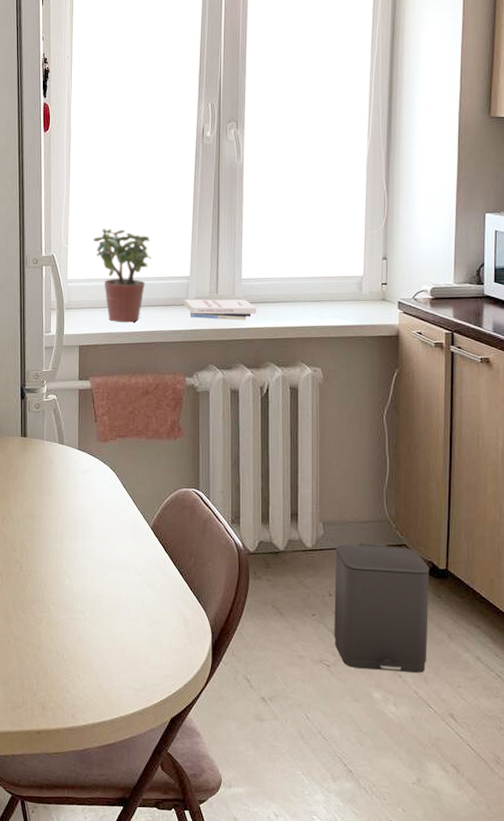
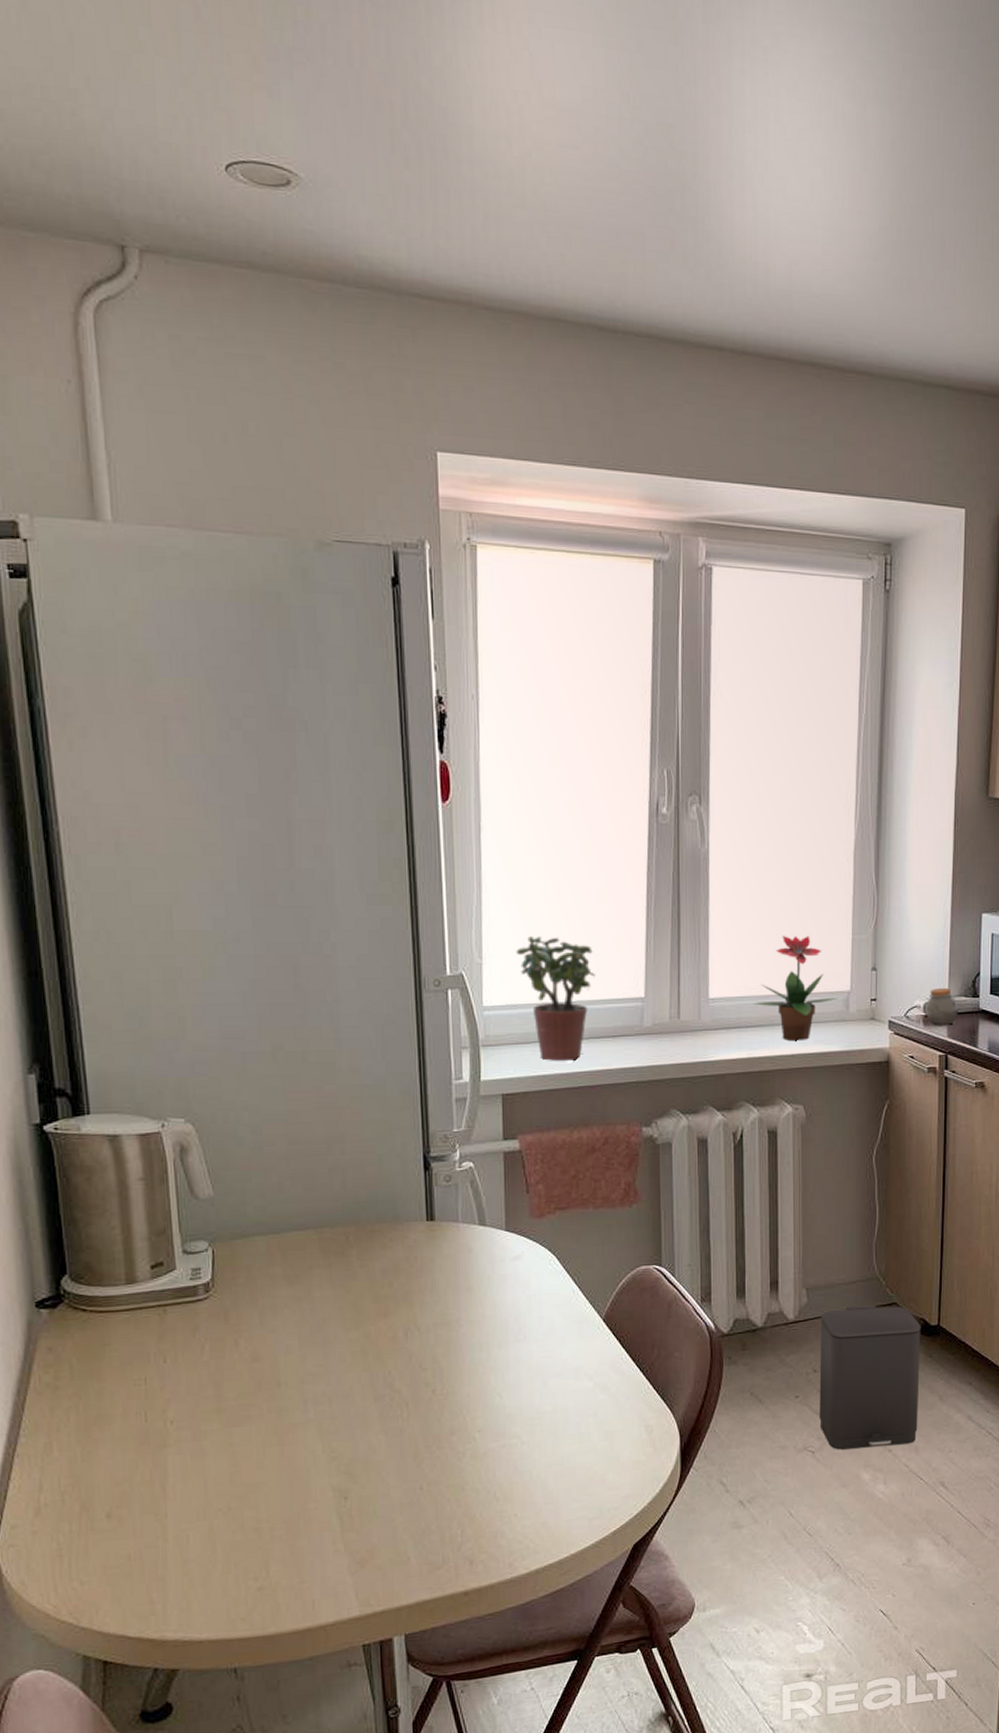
books: present [184,299,257,321] -> none [638,1025,728,1052]
potted flower: none [279,230,351,316] -> present [754,936,837,1042]
jar: none [432,275,463,308] -> present [926,987,958,1027]

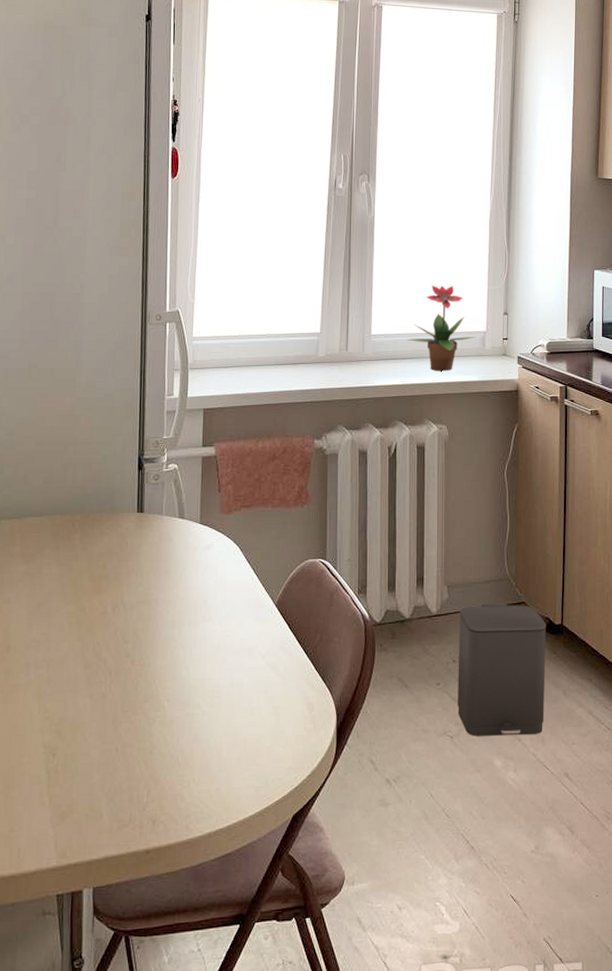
potted plant: present [516,937,596,1062] -> none [221,282,283,384]
jar: present [926,987,958,1027] -> none [548,330,575,362]

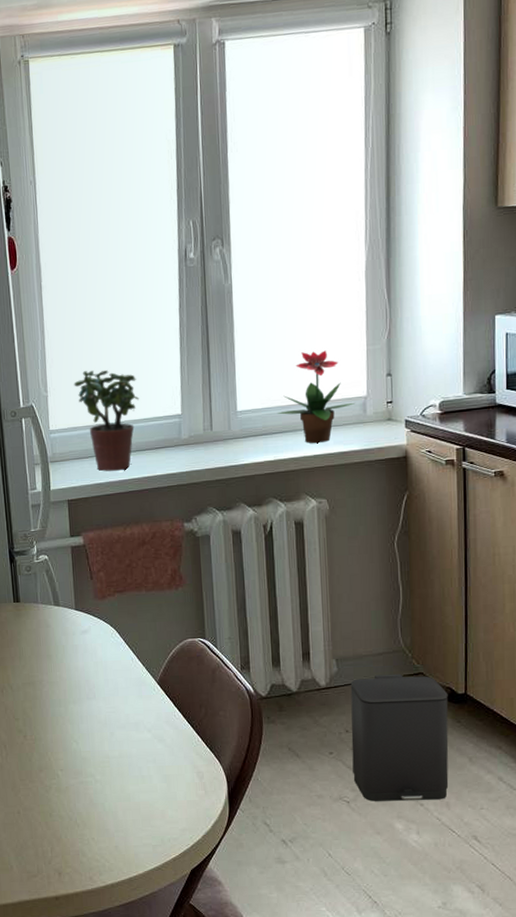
potted plant: none [221,282,283,384] -> present [74,370,140,472]

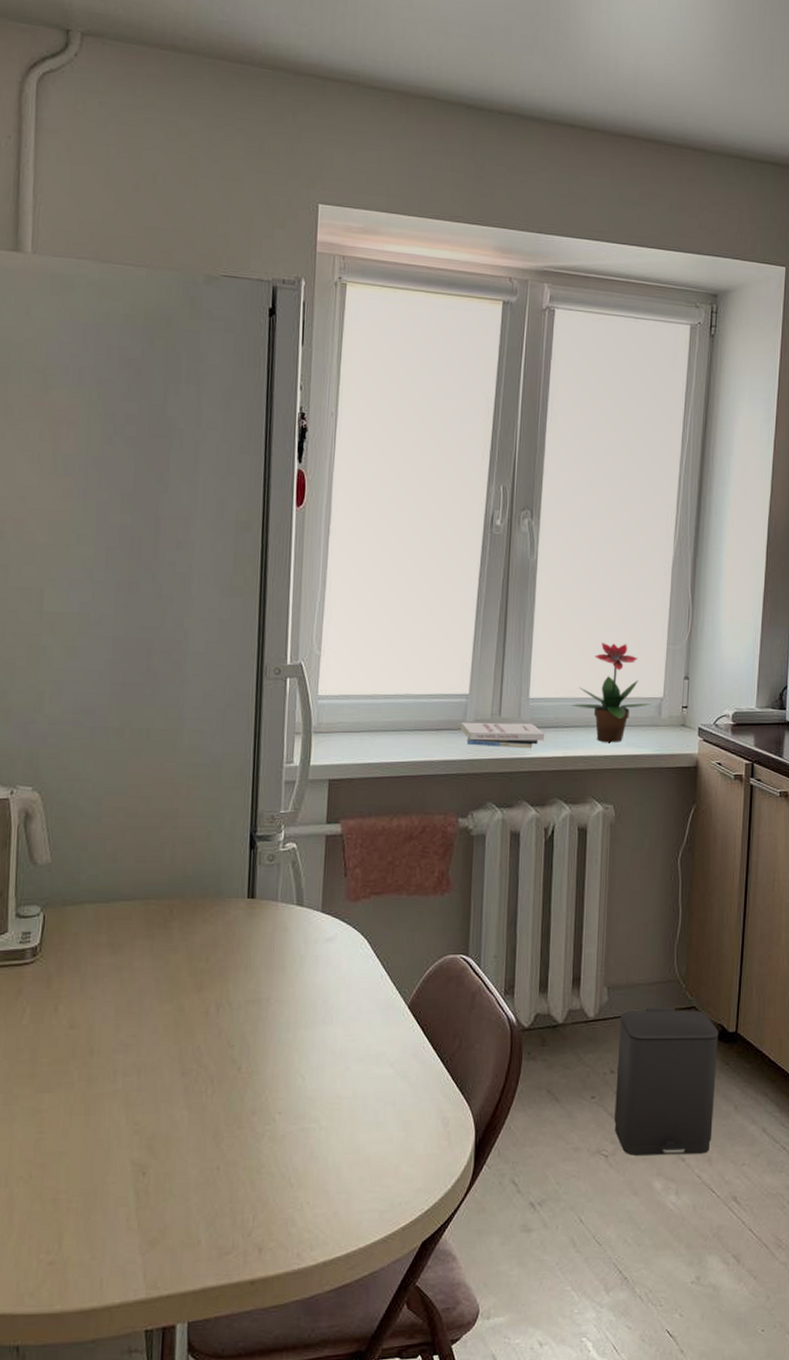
potted plant: present [74,370,140,472] -> none [352,632,425,752]
books: none [177,434,256,460] -> present [460,722,545,749]

